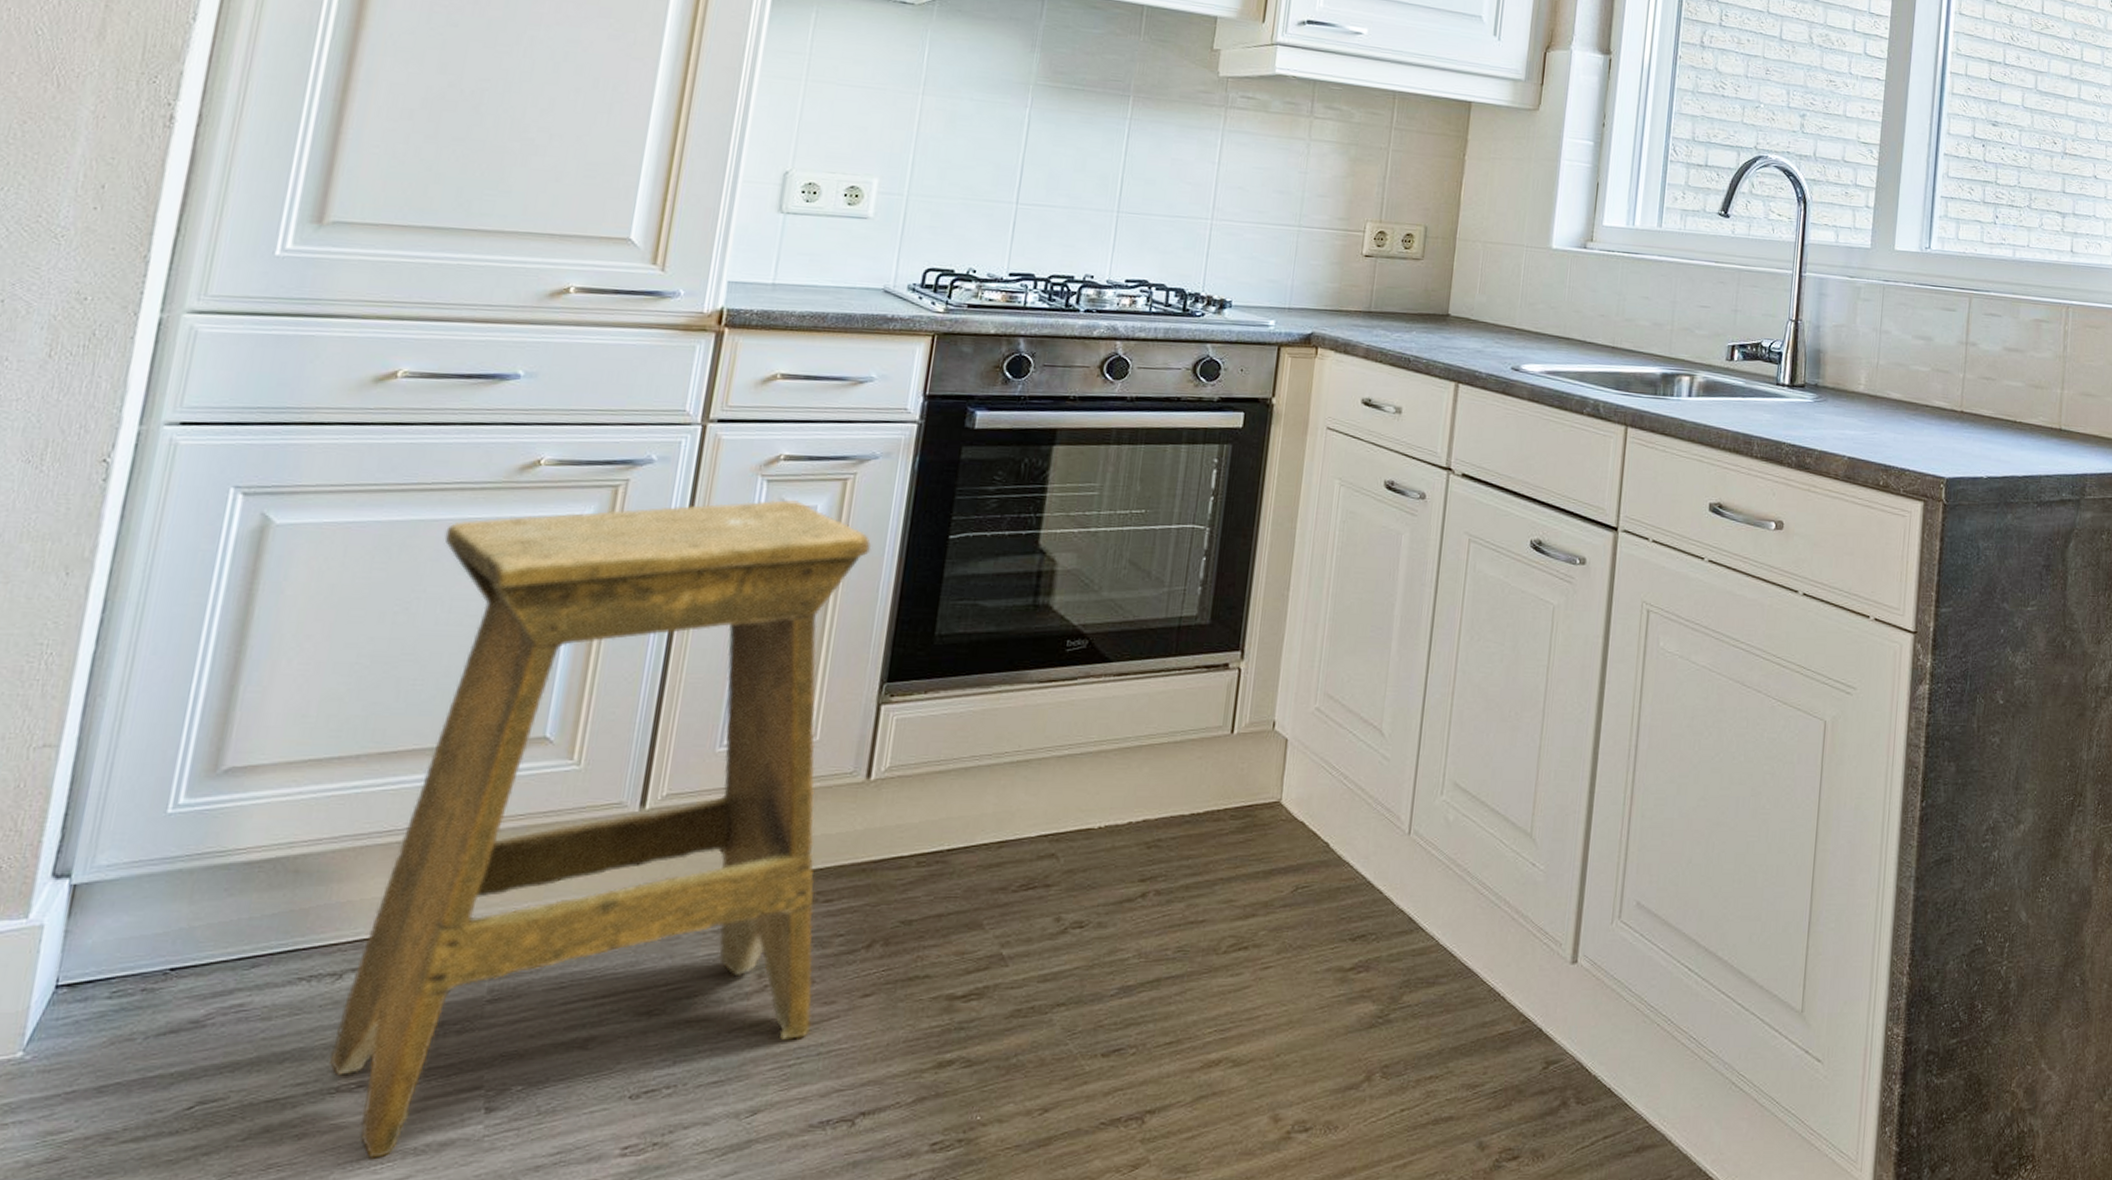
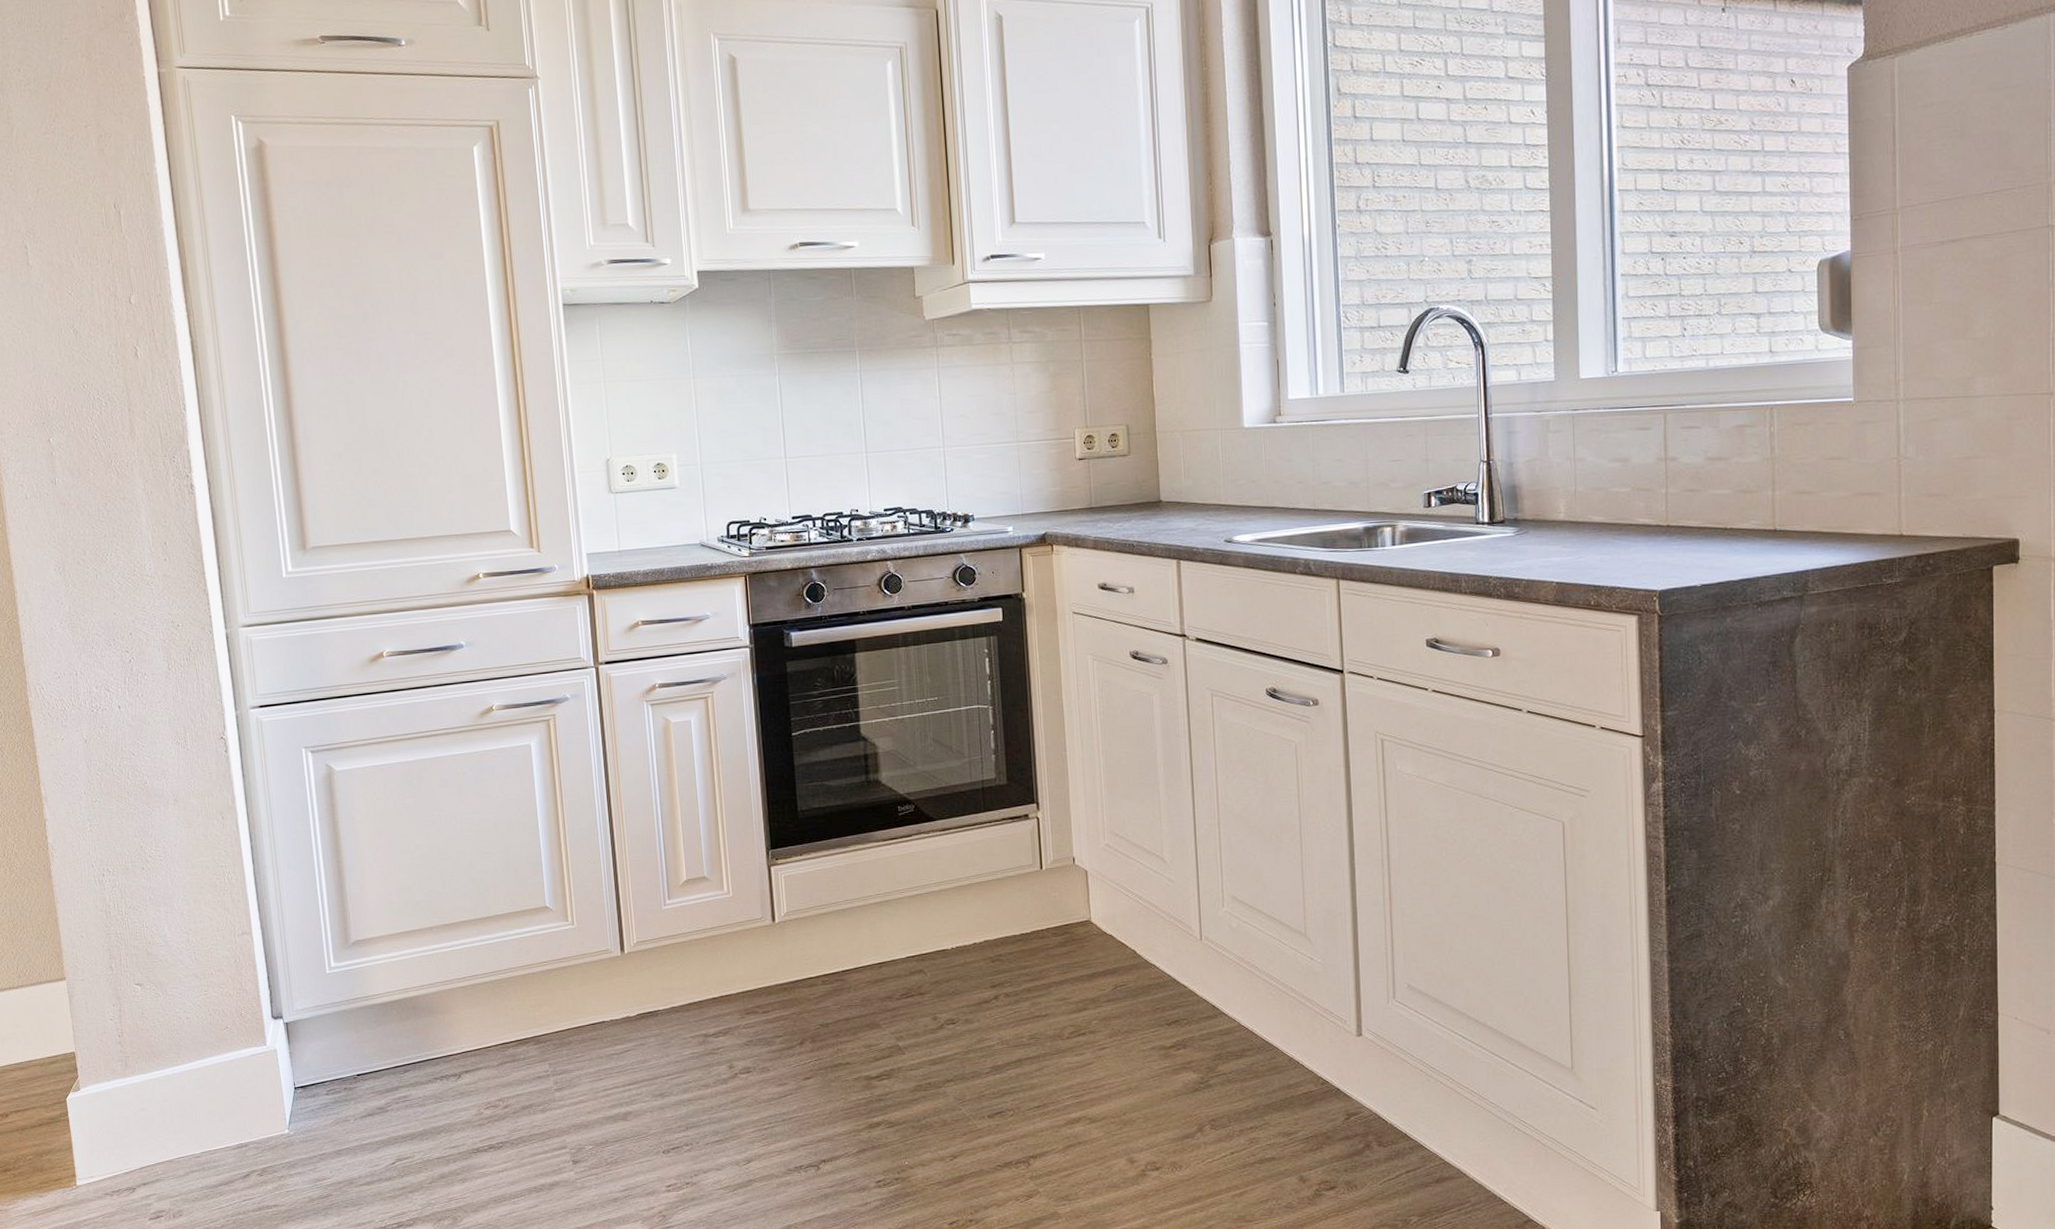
stool: present [330,500,872,1159] -> none [444,718,775,1194]

